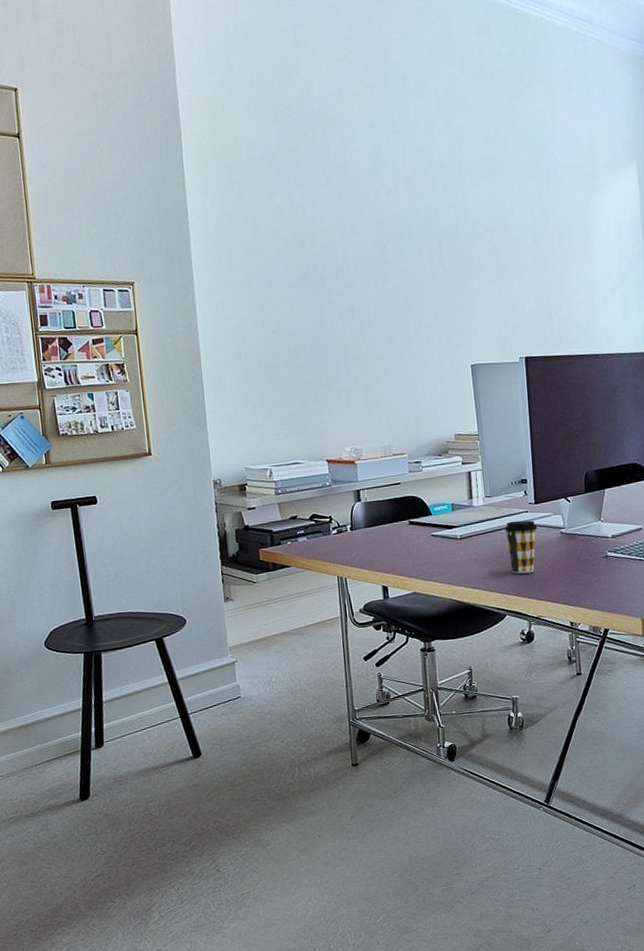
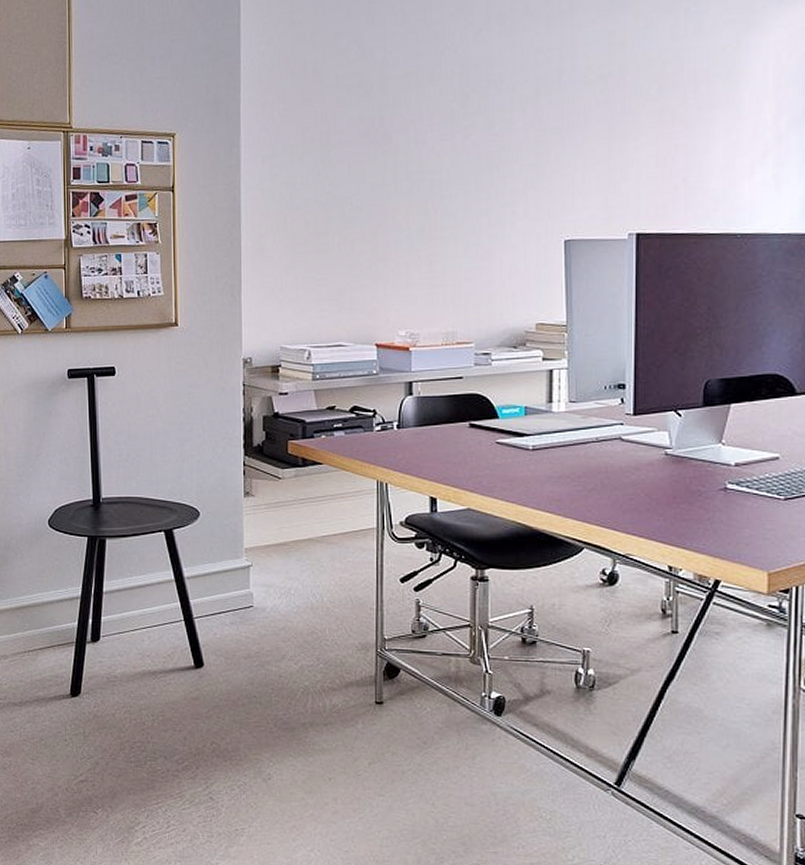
coffee cup: present [504,520,538,574] -> none [590,434,634,500]

